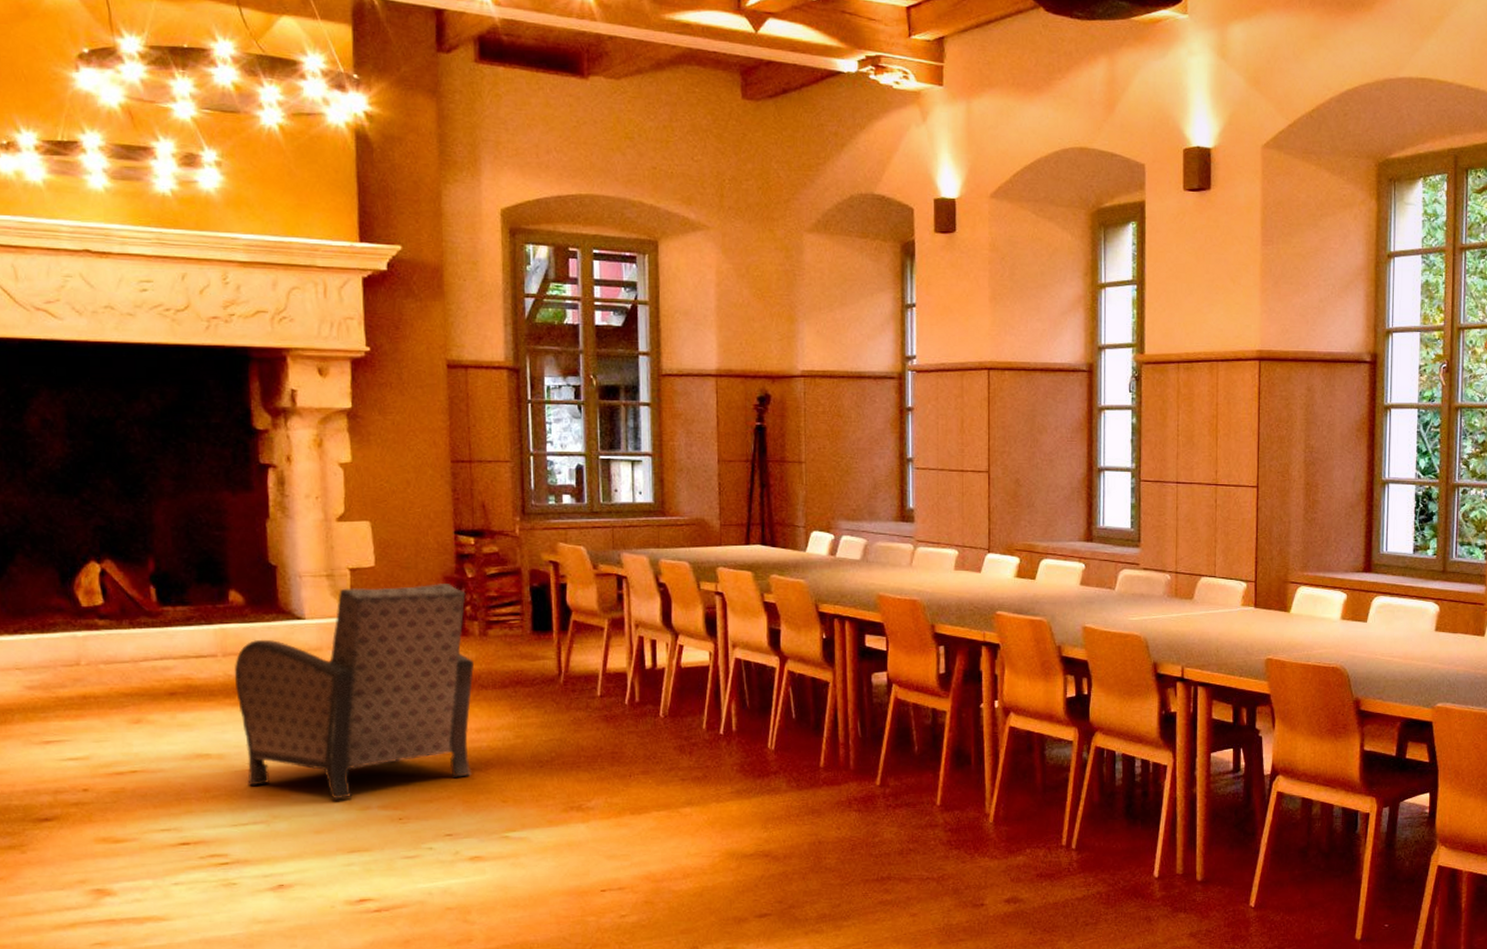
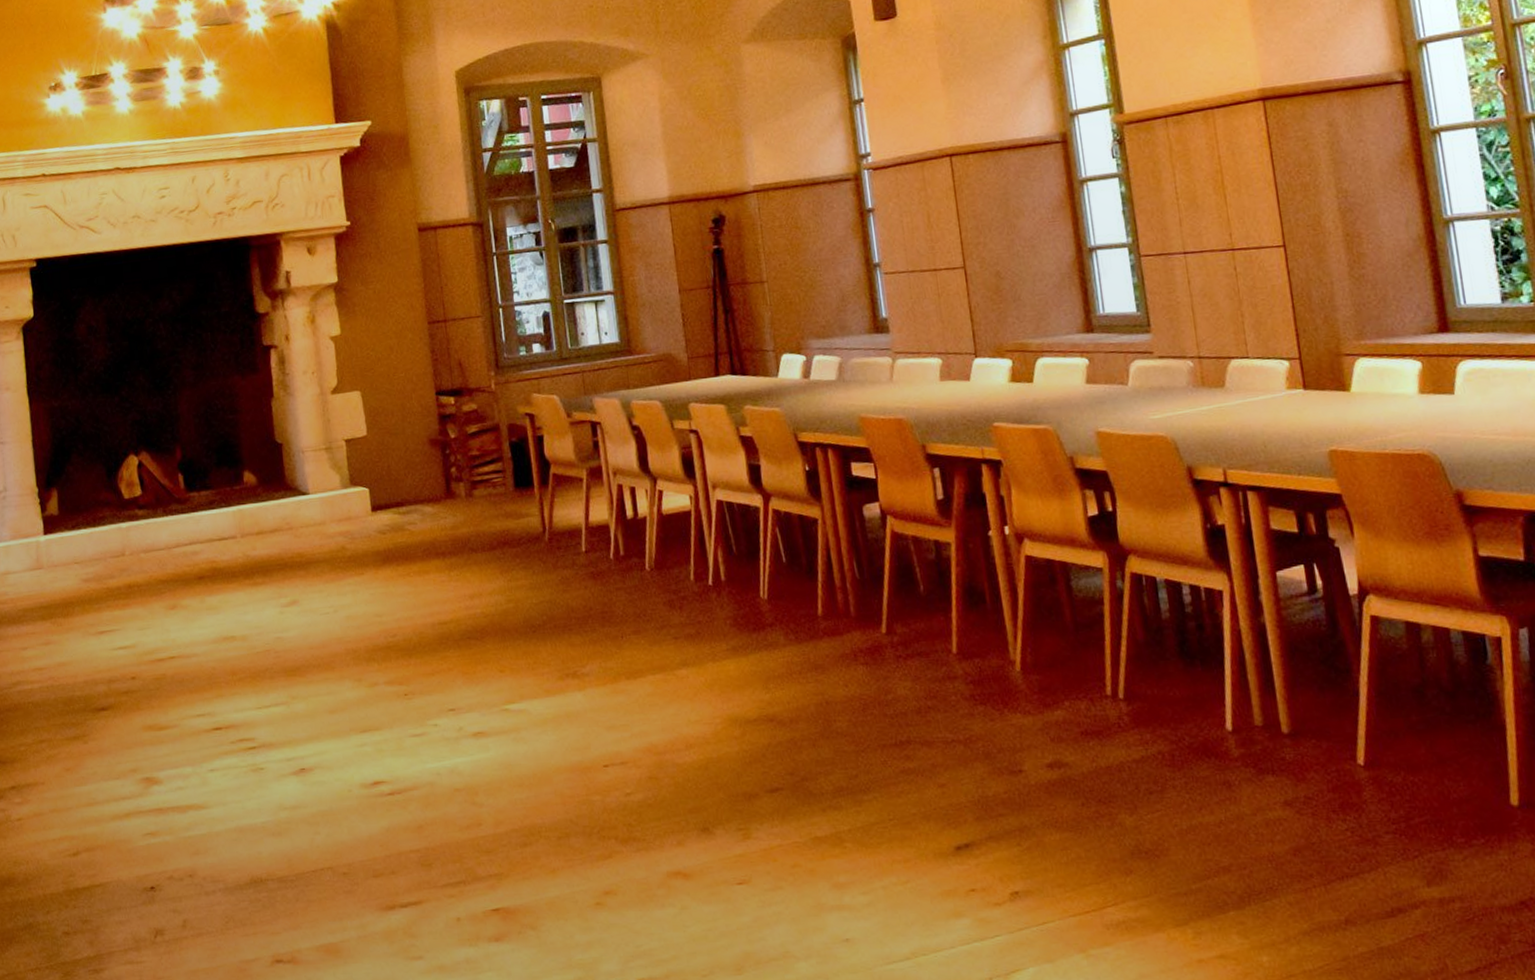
armchair: present [234,584,475,798] -> none [251,446,469,676]

